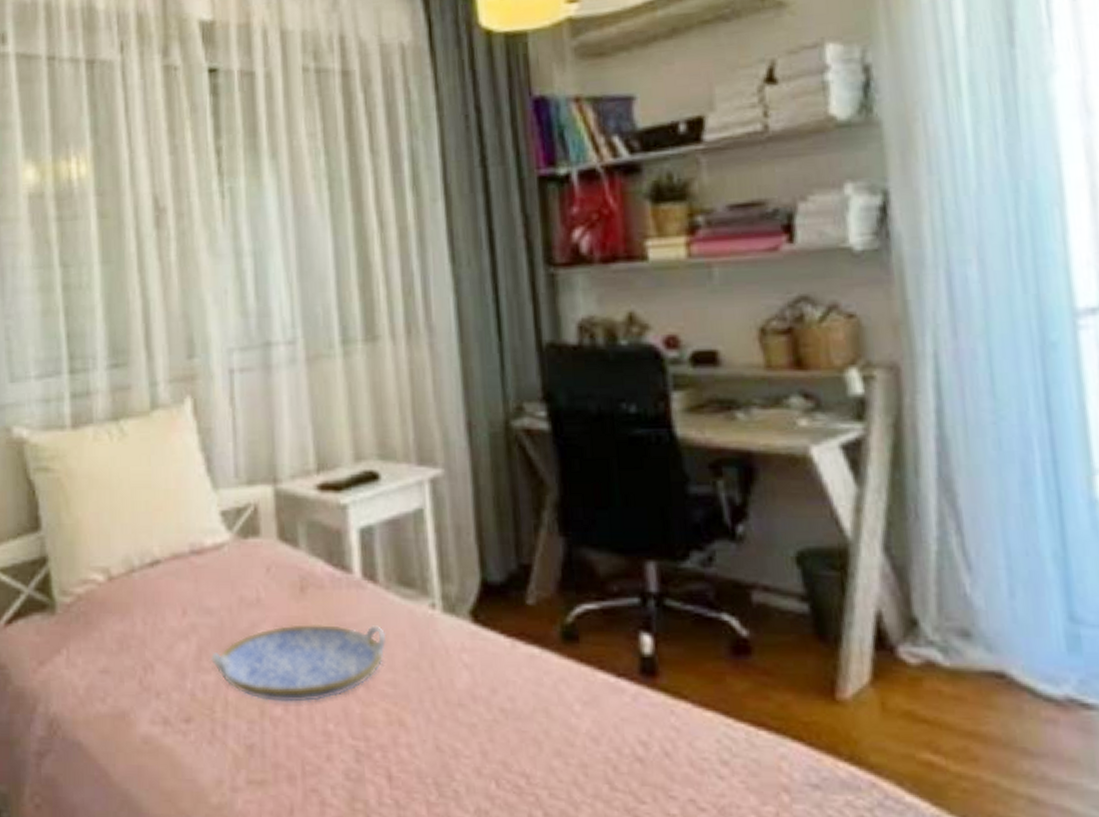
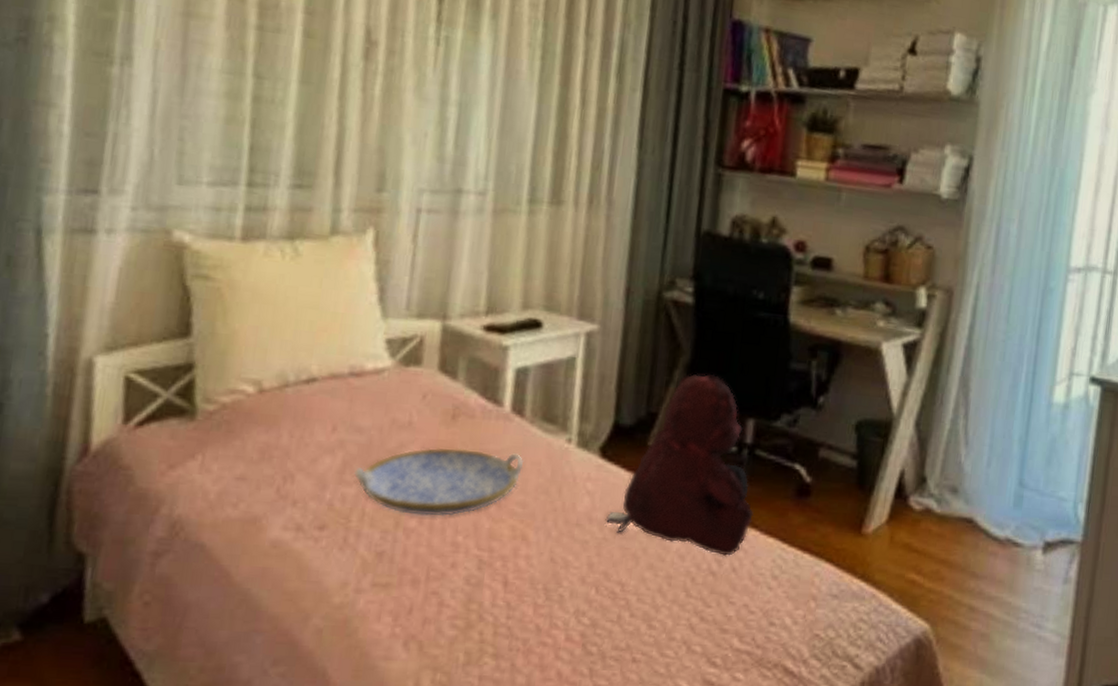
teddy bear: none [491,510,679,738] -> present [605,373,754,557]

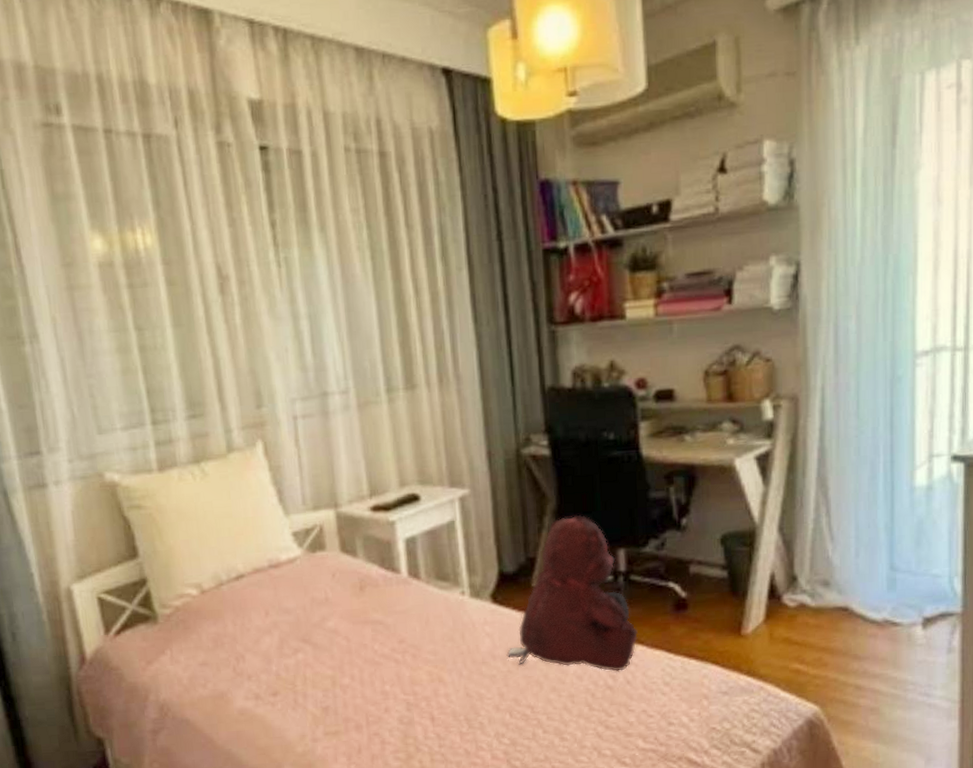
serving tray: present [353,447,524,517] -> none [290,611,428,674]

